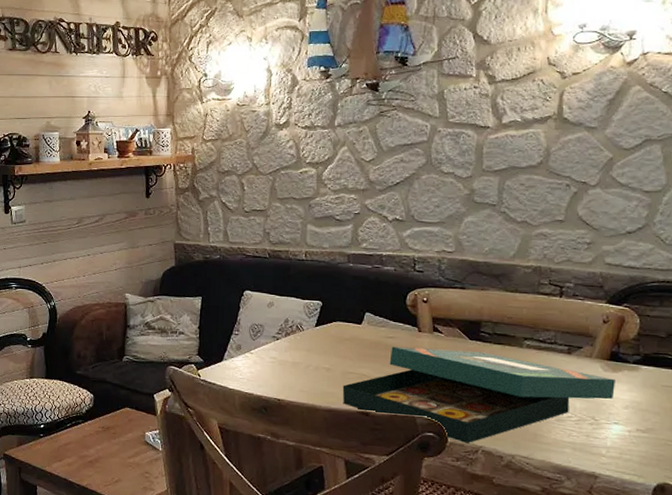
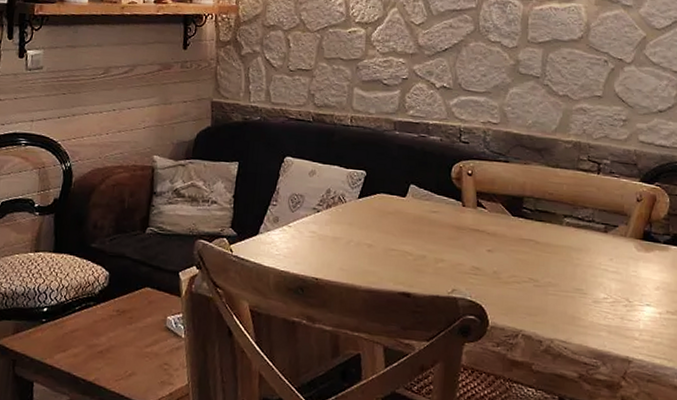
board game: present [342,346,616,443] -> none [383,221,648,327]

